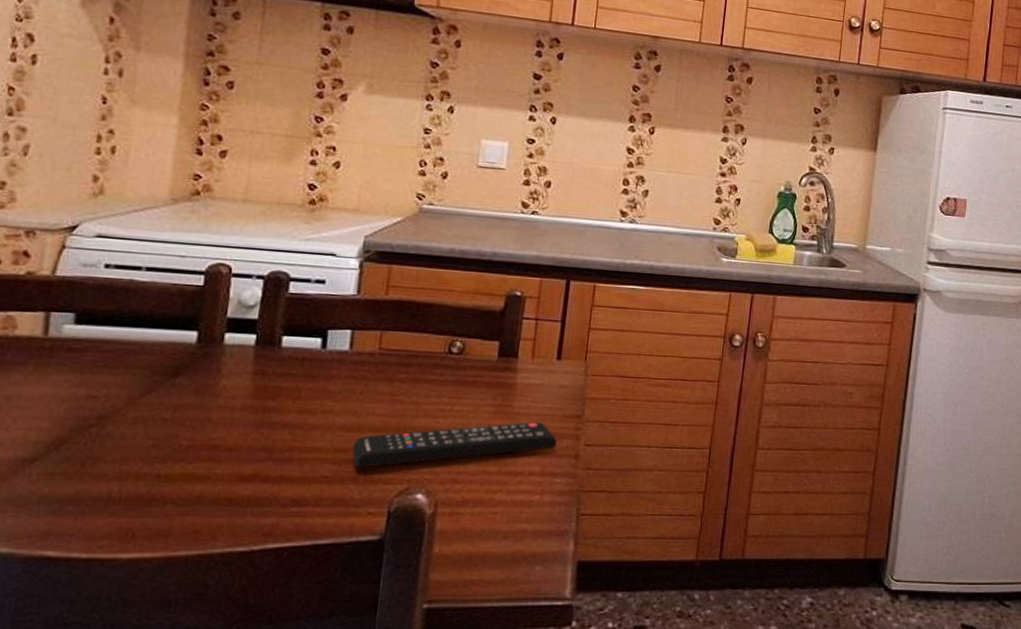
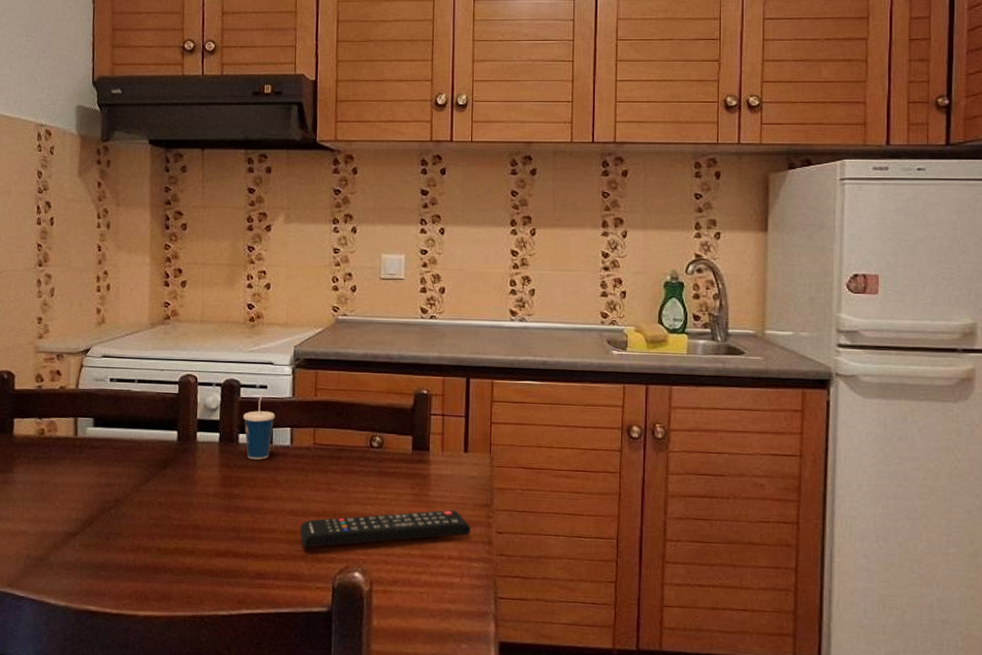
cup: none [290,285,333,367] -> present [243,390,275,460]

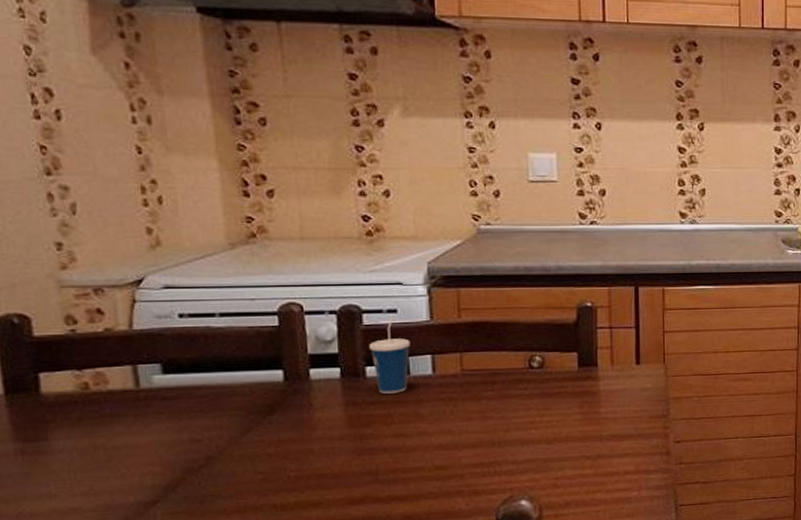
remote control: present [300,510,471,548] -> none [452,425,647,482]

